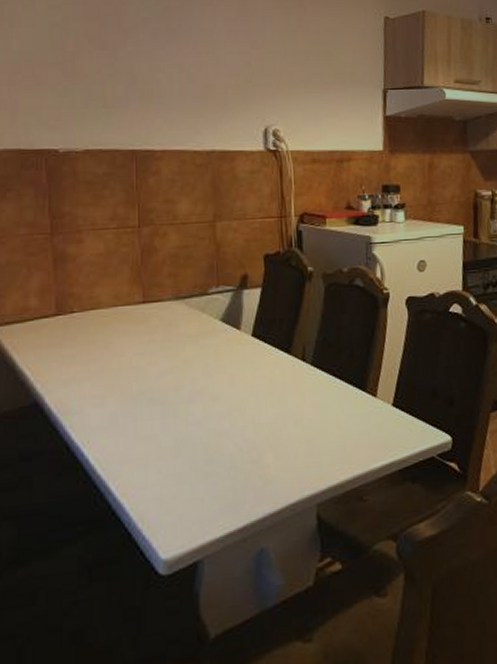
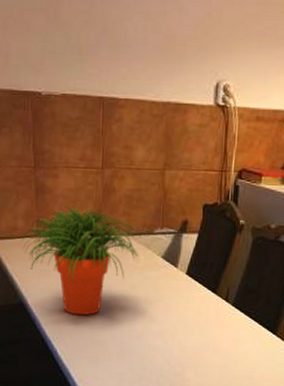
potted plant: none [35,273,195,408] -> present [22,206,143,316]

